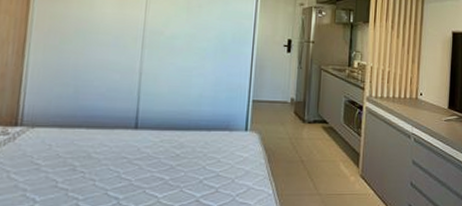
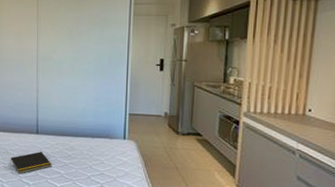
notepad: none [92,153,153,185] -> present [10,152,52,174]

